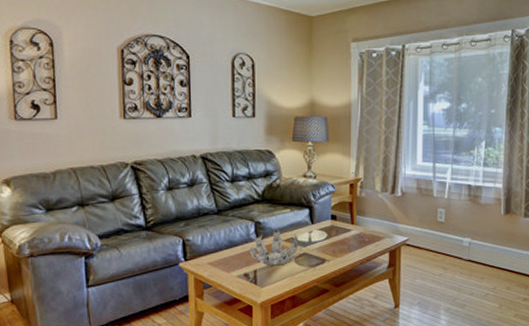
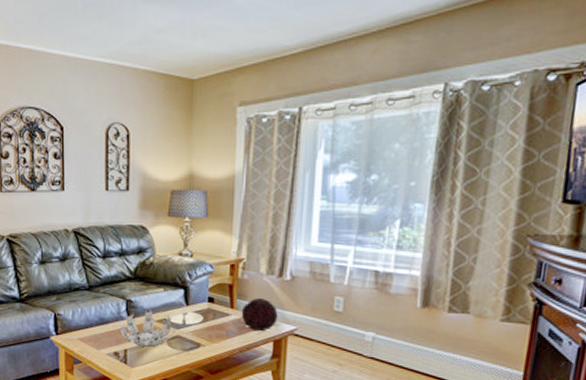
decorative orb: none [360,213,392,243] -> present [241,297,278,331]

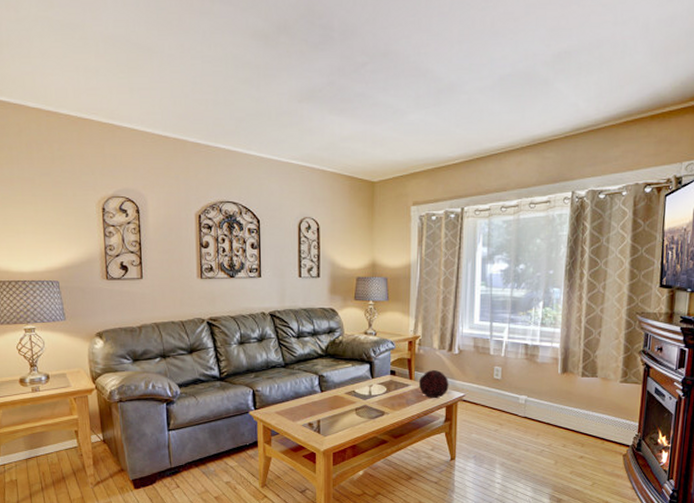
decorative bowl: present [119,309,177,347] -> none [313,382,364,417]

